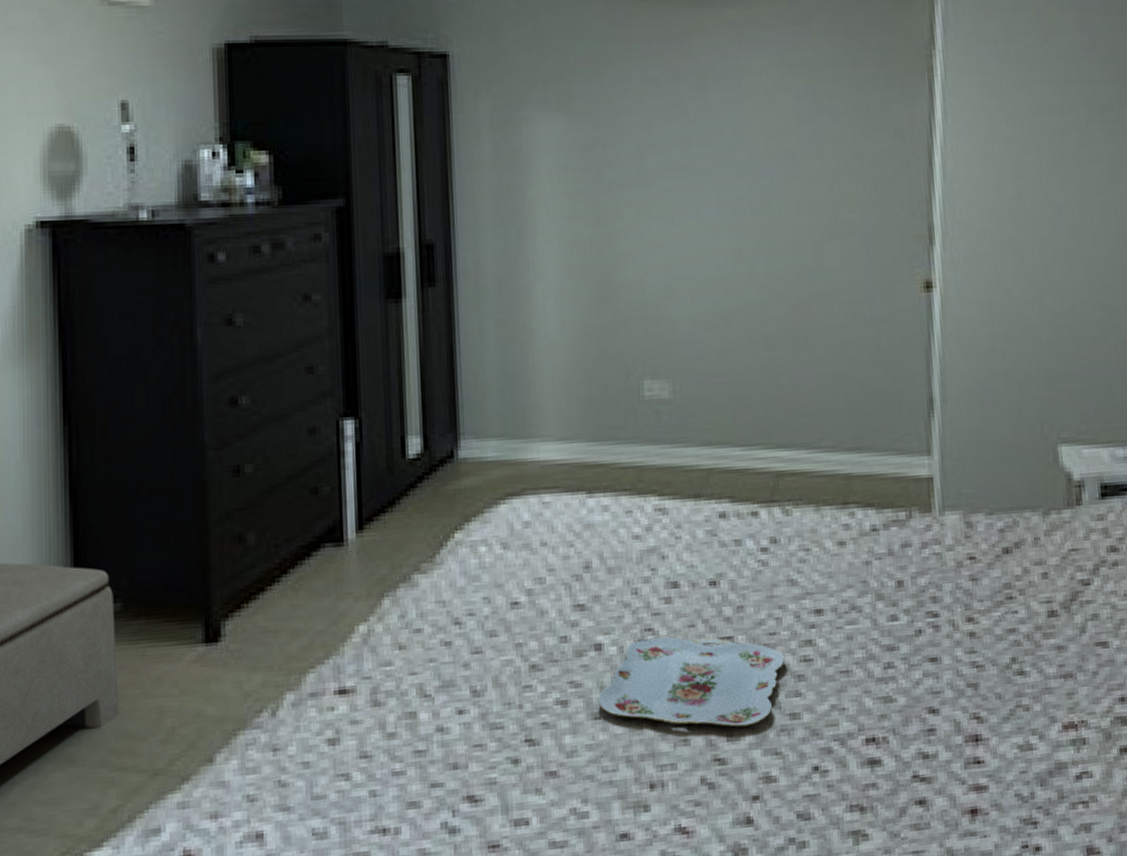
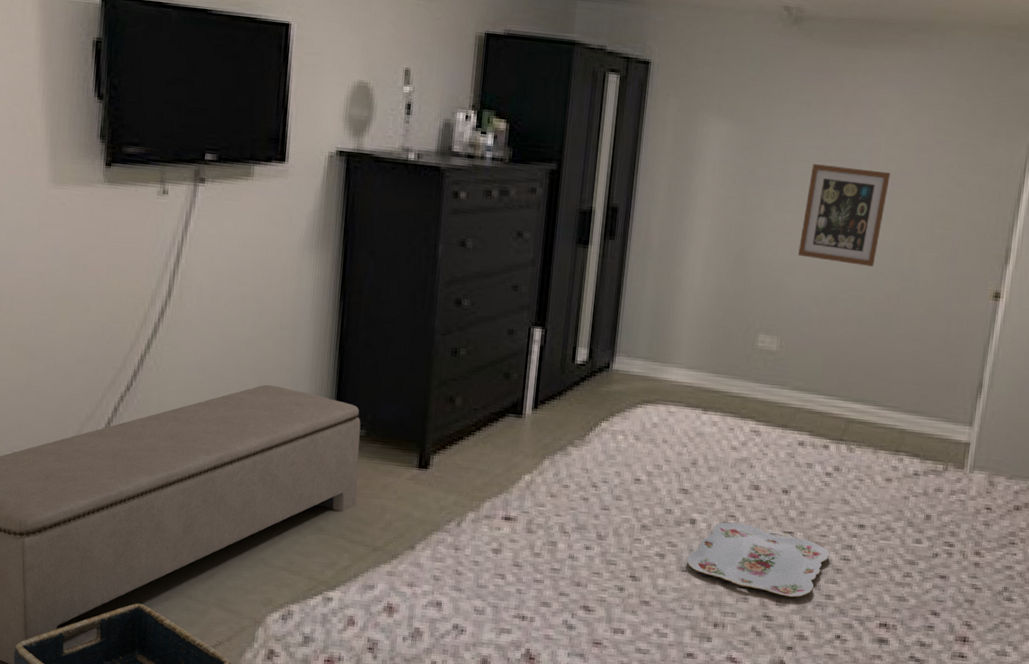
wall art: none [674,152,773,273] -> present [798,164,891,267]

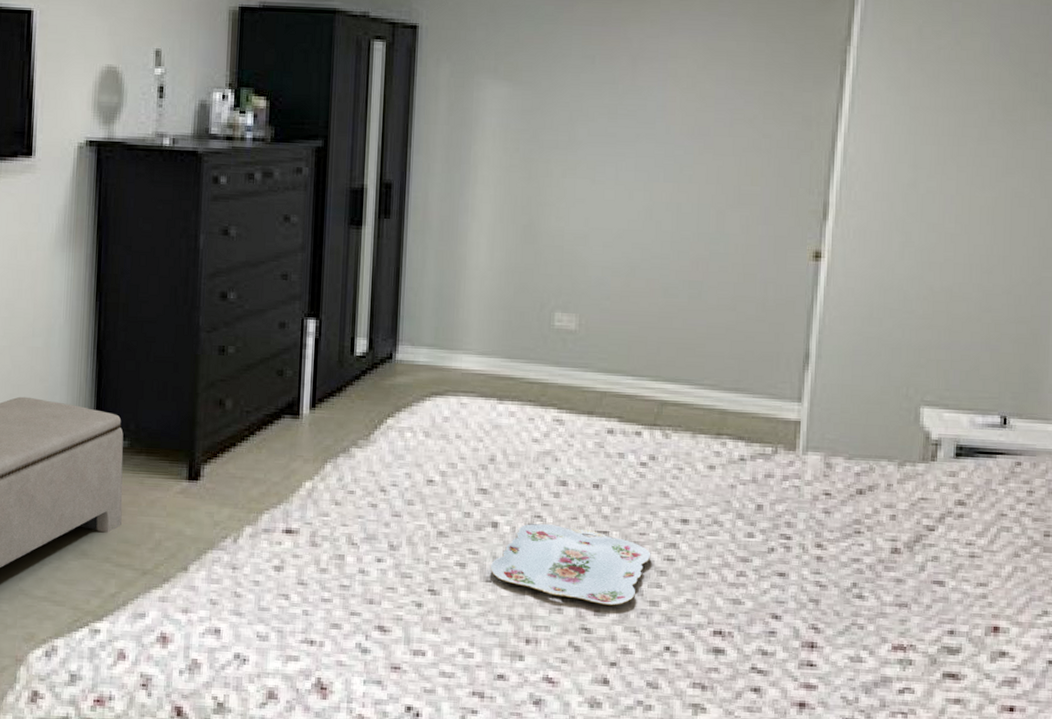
wall art: present [798,164,891,267] -> none [592,124,688,231]

